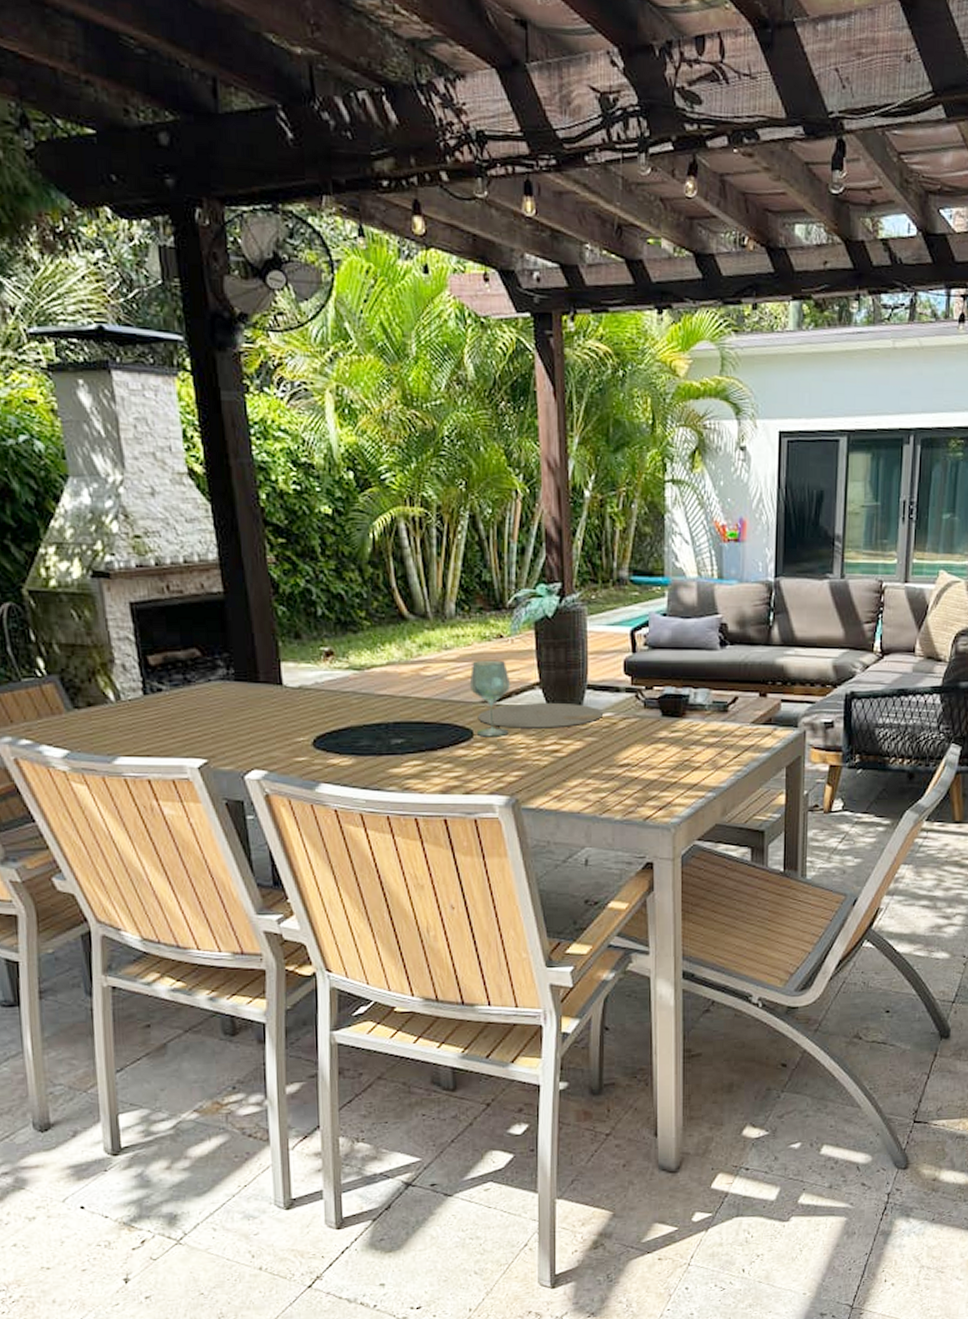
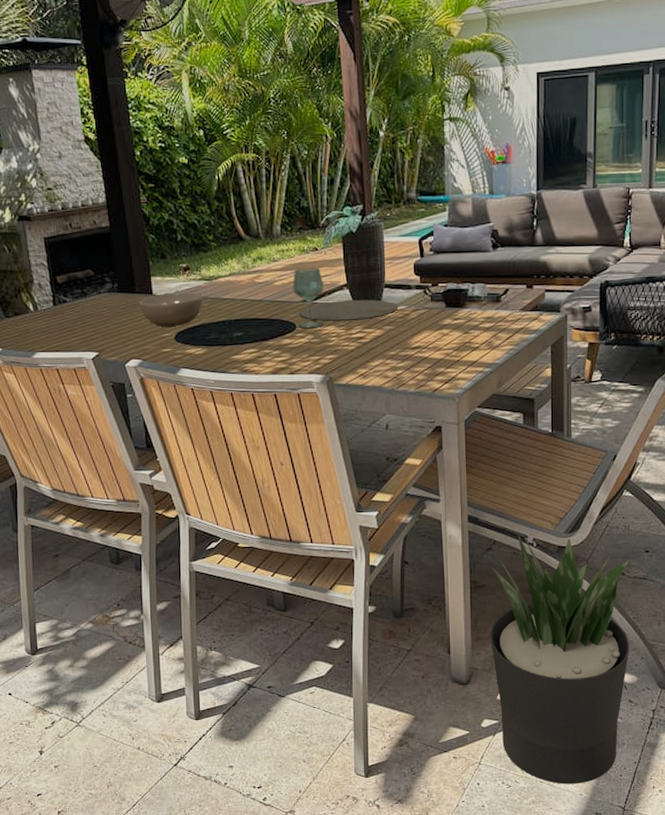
bowl: none [264,684,351,728] -> present [139,292,203,326]
planter: none [705,992,867,1283] -> present [490,533,630,784]

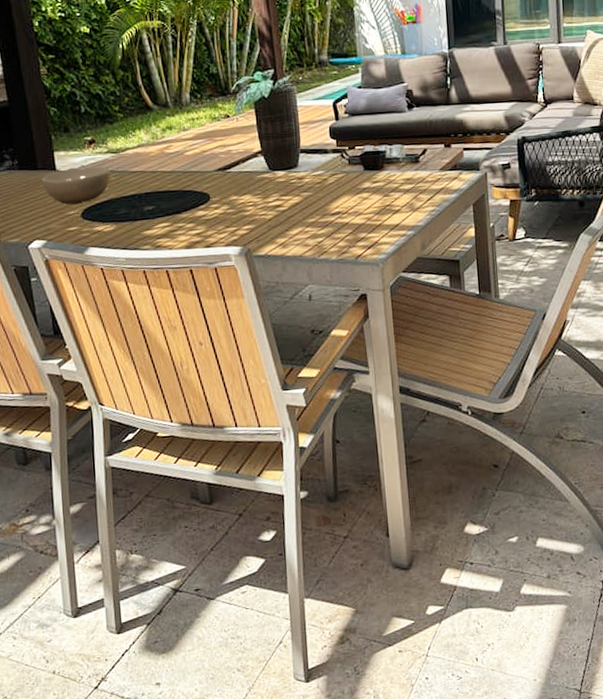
wine glass: present [292,268,325,329] -> none [204,135,239,199]
placemat: present [299,300,399,321] -> none [212,166,316,190]
planter: present [490,533,630,784] -> none [427,402,574,671]

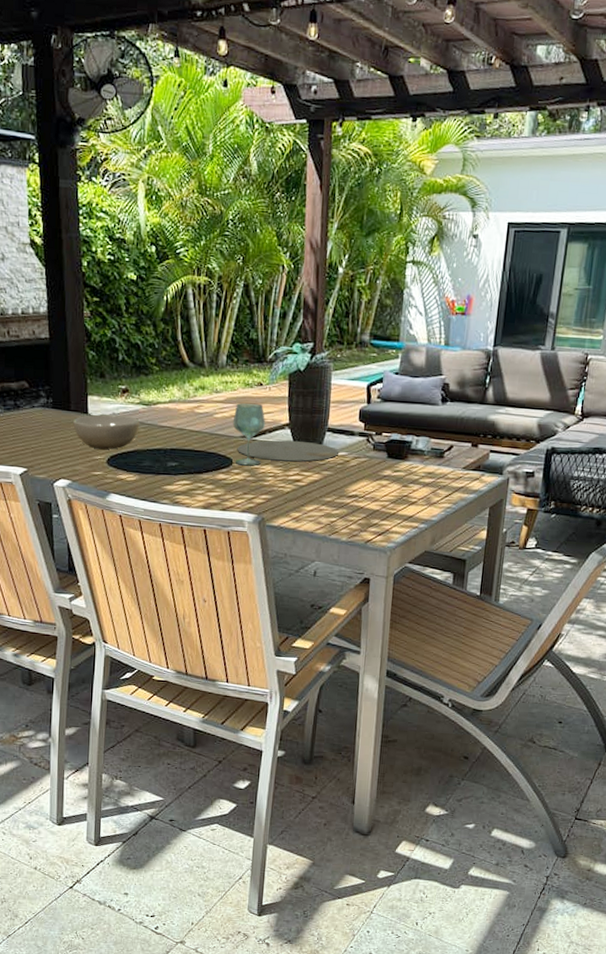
wine glass: none [204,135,239,199] -> present [232,402,266,466]
placemat: none [212,166,316,190] -> present [237,440,340,462]

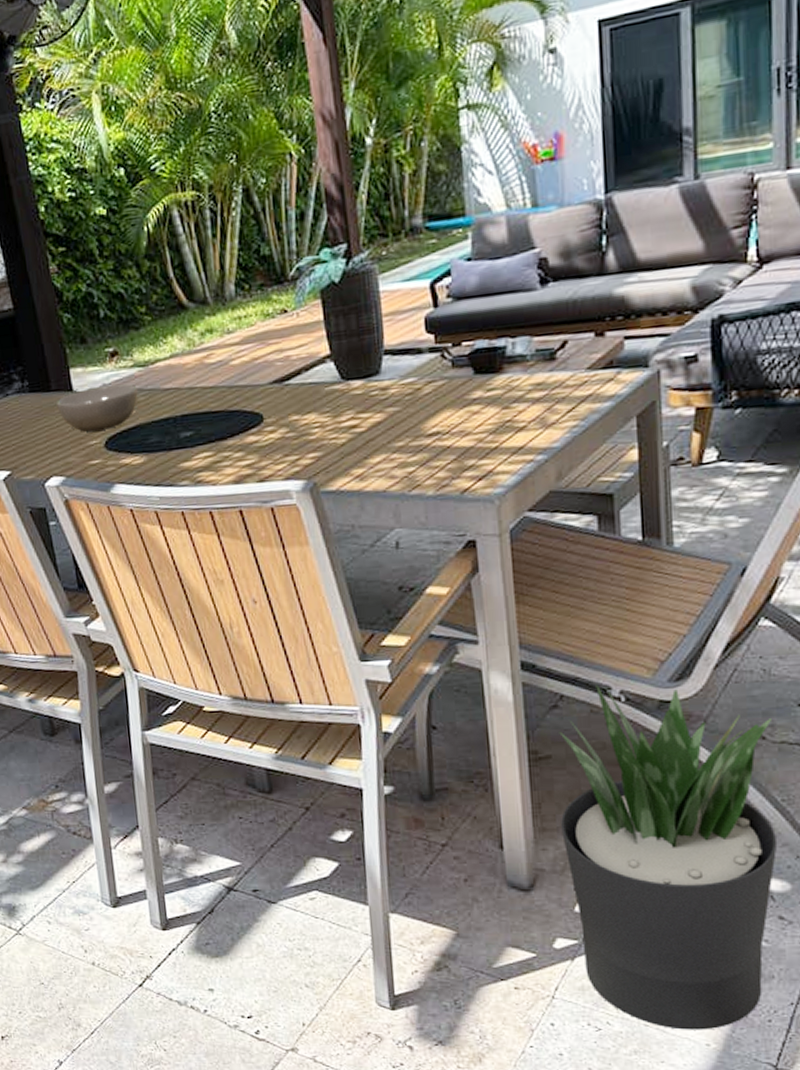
wine glass: present [232,402,266,466] -> none [255,336,301,420]
placemat: present [237,440,340,462] -> none [266,372,406,408]
planter: none [395,693,541,940] -> present [559,684,778,1030]

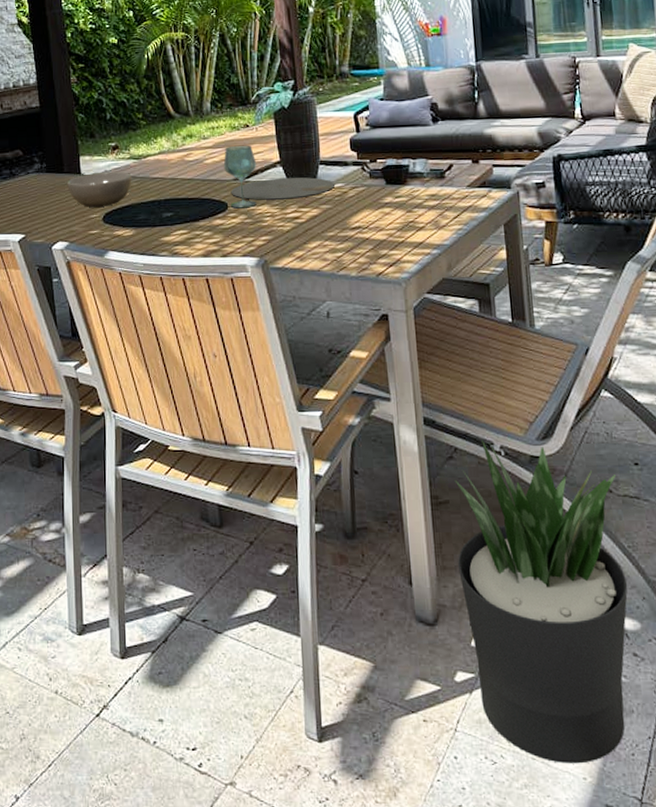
wine glass: none [255,336,301,420] -> present [223,145,257,209]
placemat: none [266,372,406,408] -> present [230,177,336,200]

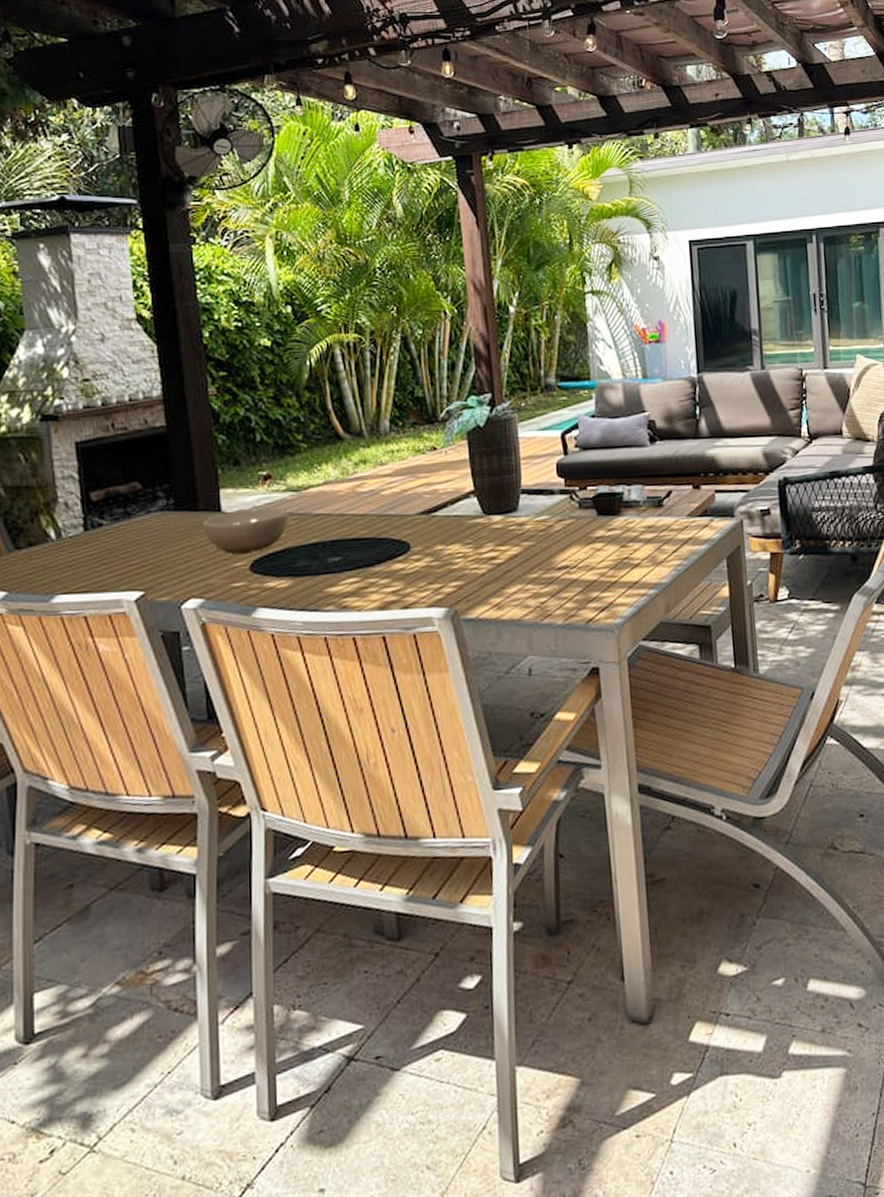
wine glass: present [223,145,257,209] -> none [405,471,446,549]
placemat: present [230,177,336,200] -> none [414,509,540,539]
planter: present [454,440,628,764] -> none [672,804,853,1159]

